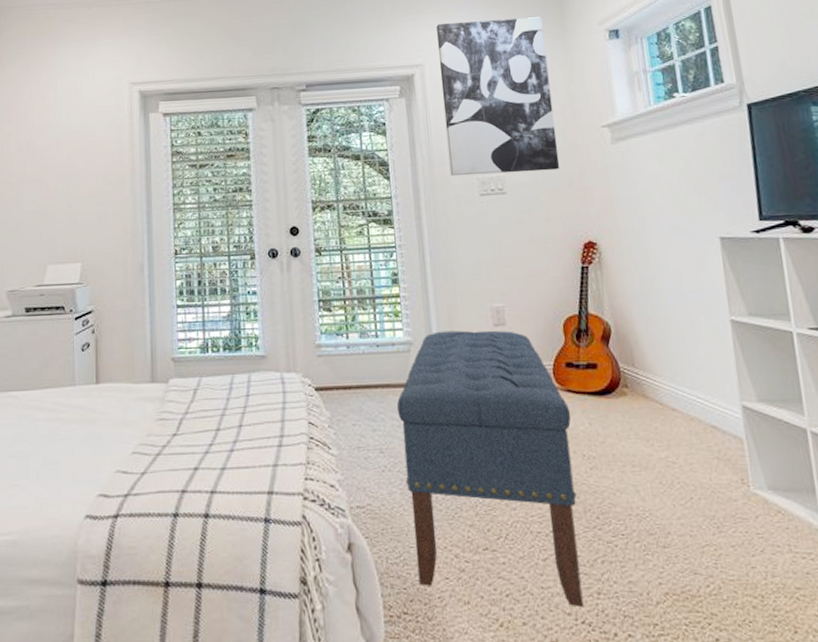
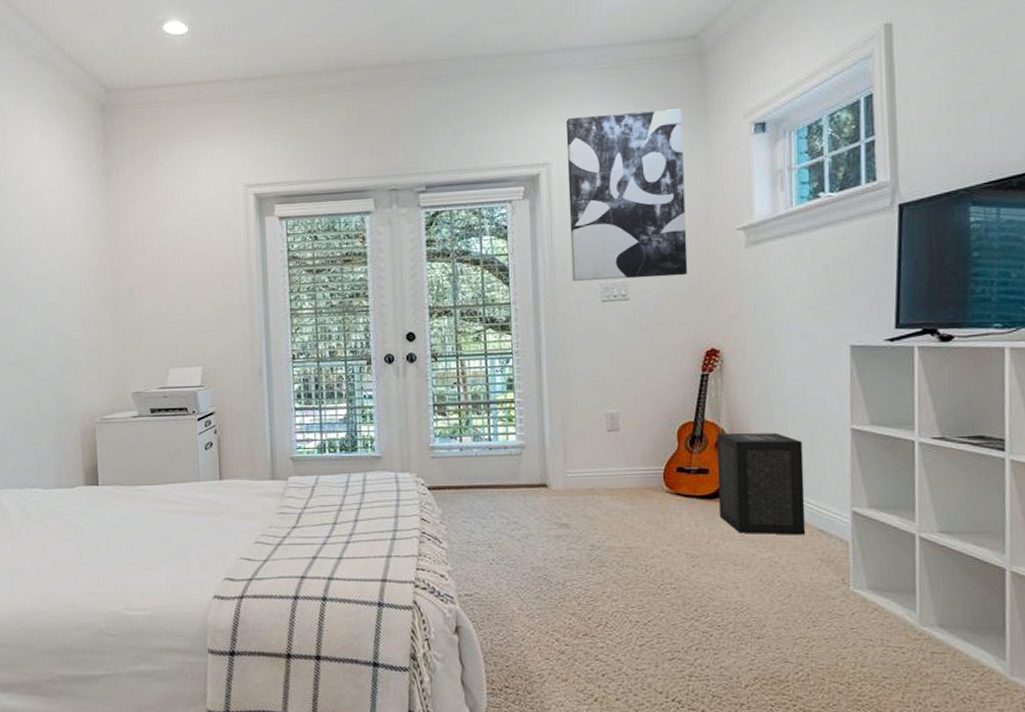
bench: present [396,330,584,608] -> none [506,435,678,688]
speaker: none [602,325,700,433] -> present [717,432,806,535]

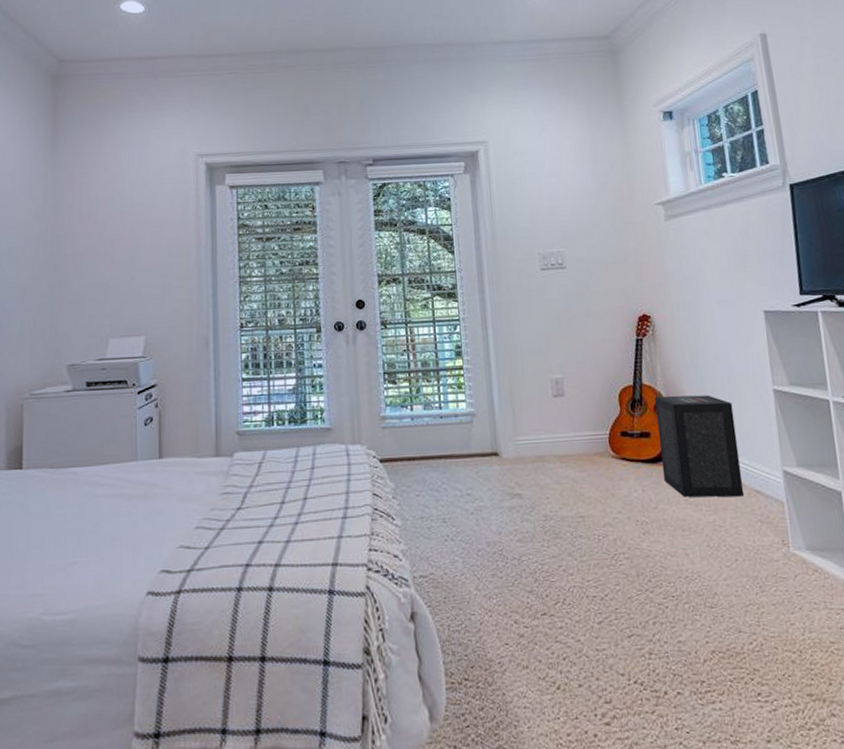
wall art: present [566,109,688,282] -> none [500,97,617,251]

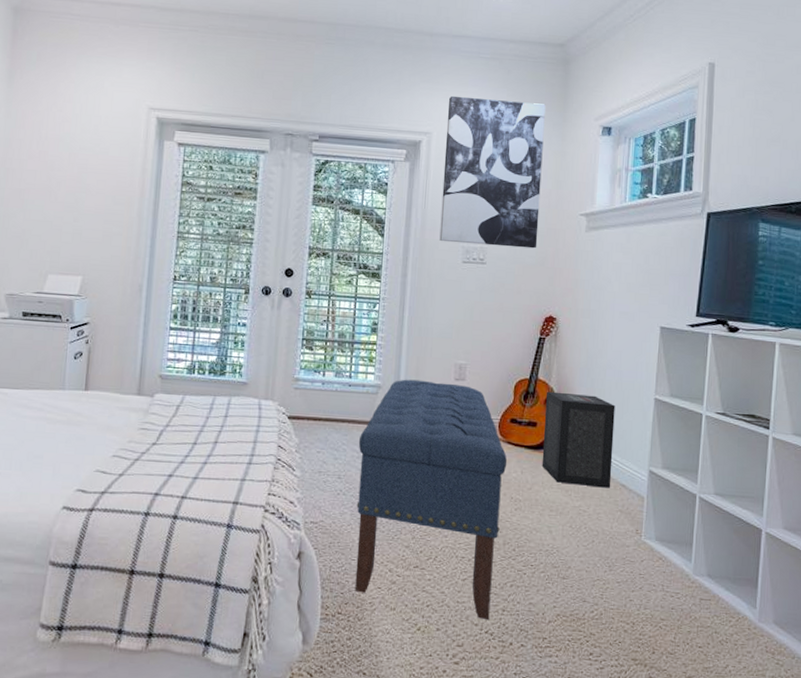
bench: none [459,401,636,668] -> present [354,379,508,621]
wall art: none [500,97,617,251] -> present [439,95,546,249]

